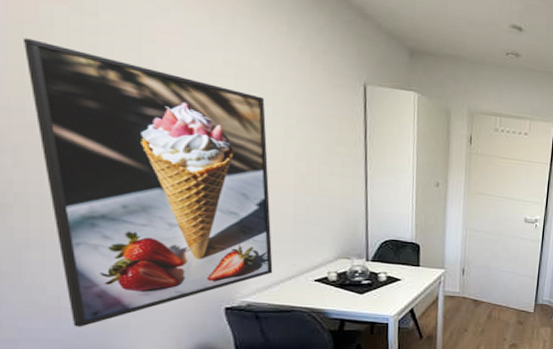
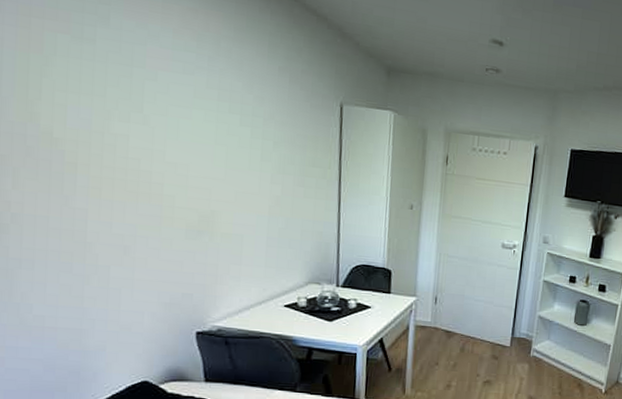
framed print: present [22,38,273,327] -> none [28,66,244,348]

